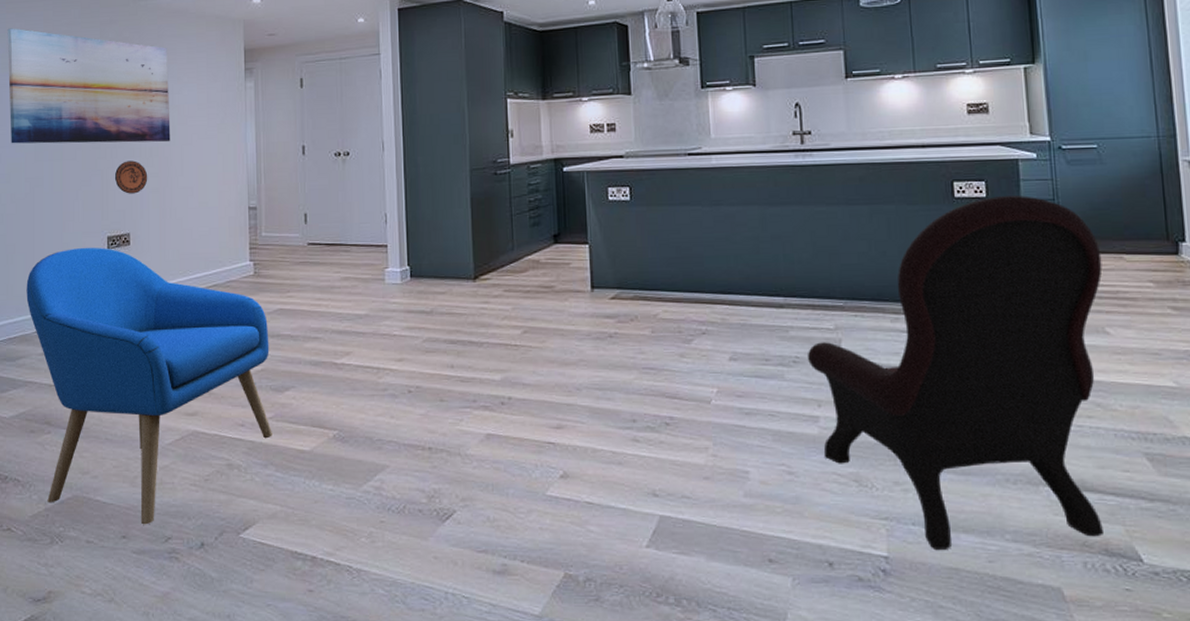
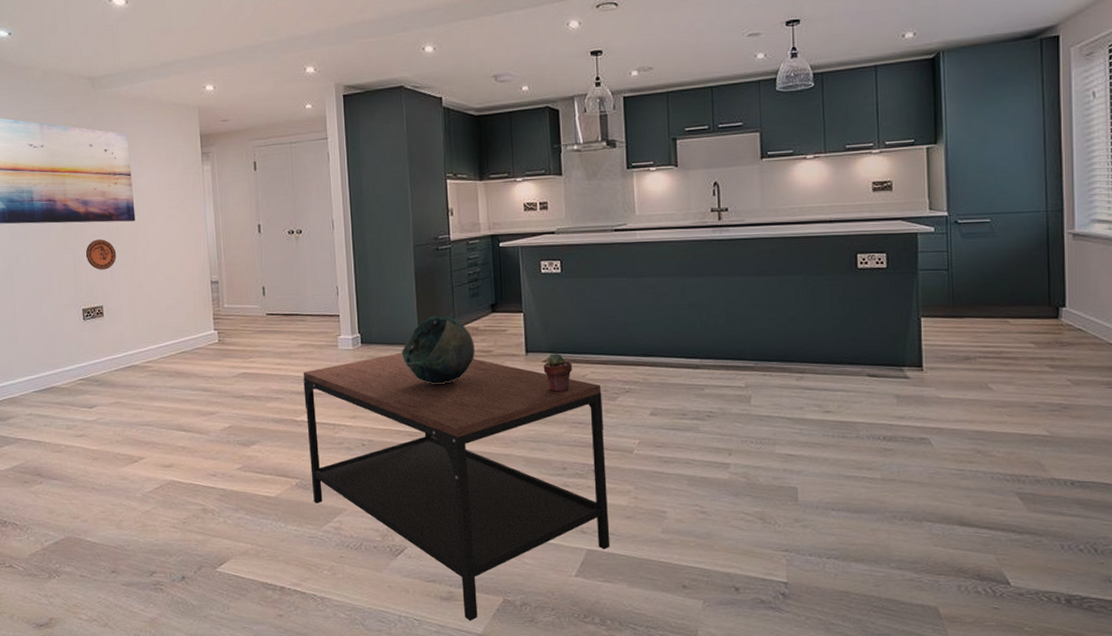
armchair: present [26,247,272,525] -> none [11,318,241,562]
coffee table: none [345,287,686,600] -> present [303,352,610,622]
decorative bowl: none [454,247,535,324] -> present [401,316,475,385]
potted succulent: none [610,289,642,334] -> present [543,352,572,393]
armchair: present [808,195,1103,551] -> none [721,266,989,577]

